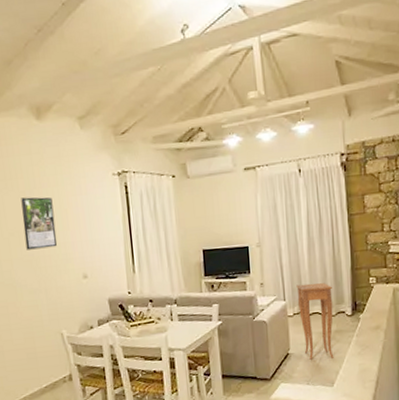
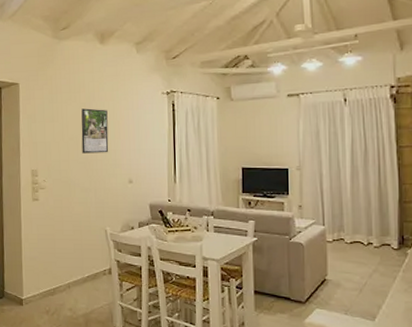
side table: present [296,283,334,360] -> none [337,211,377,291]

